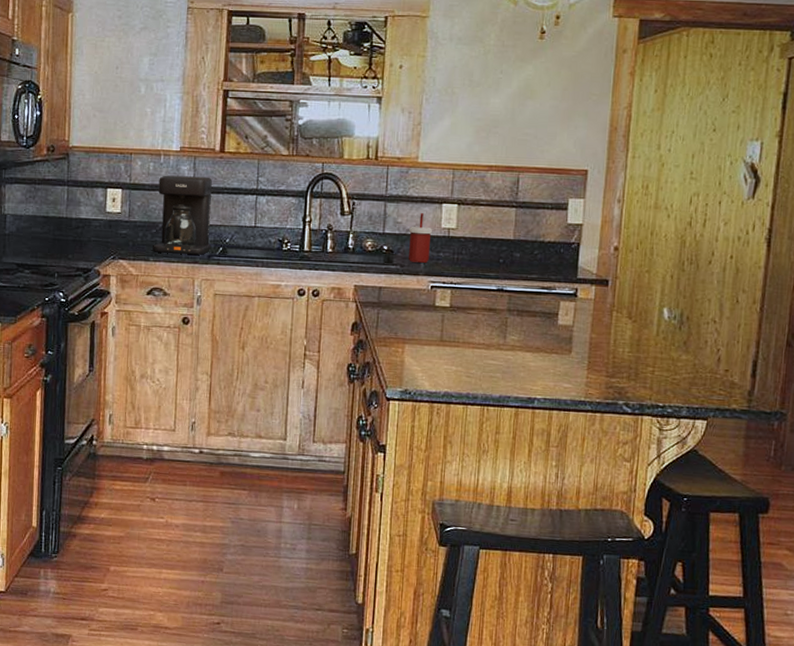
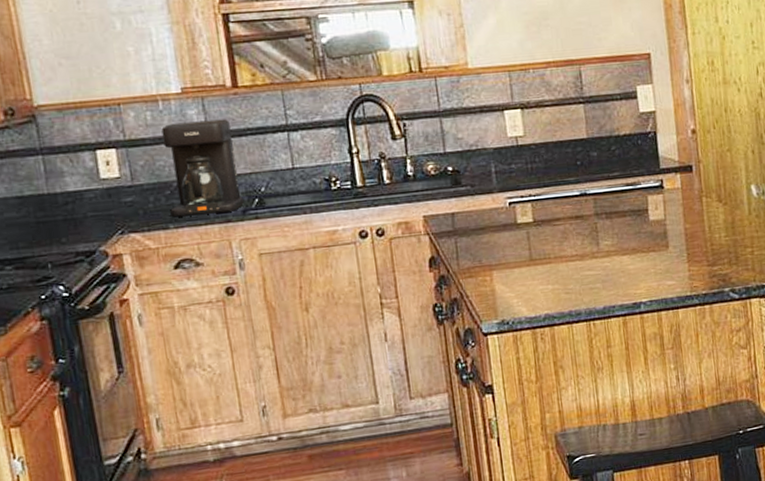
soap dispenser: present [409,213,432,263] -> none [473,124,501,180]

